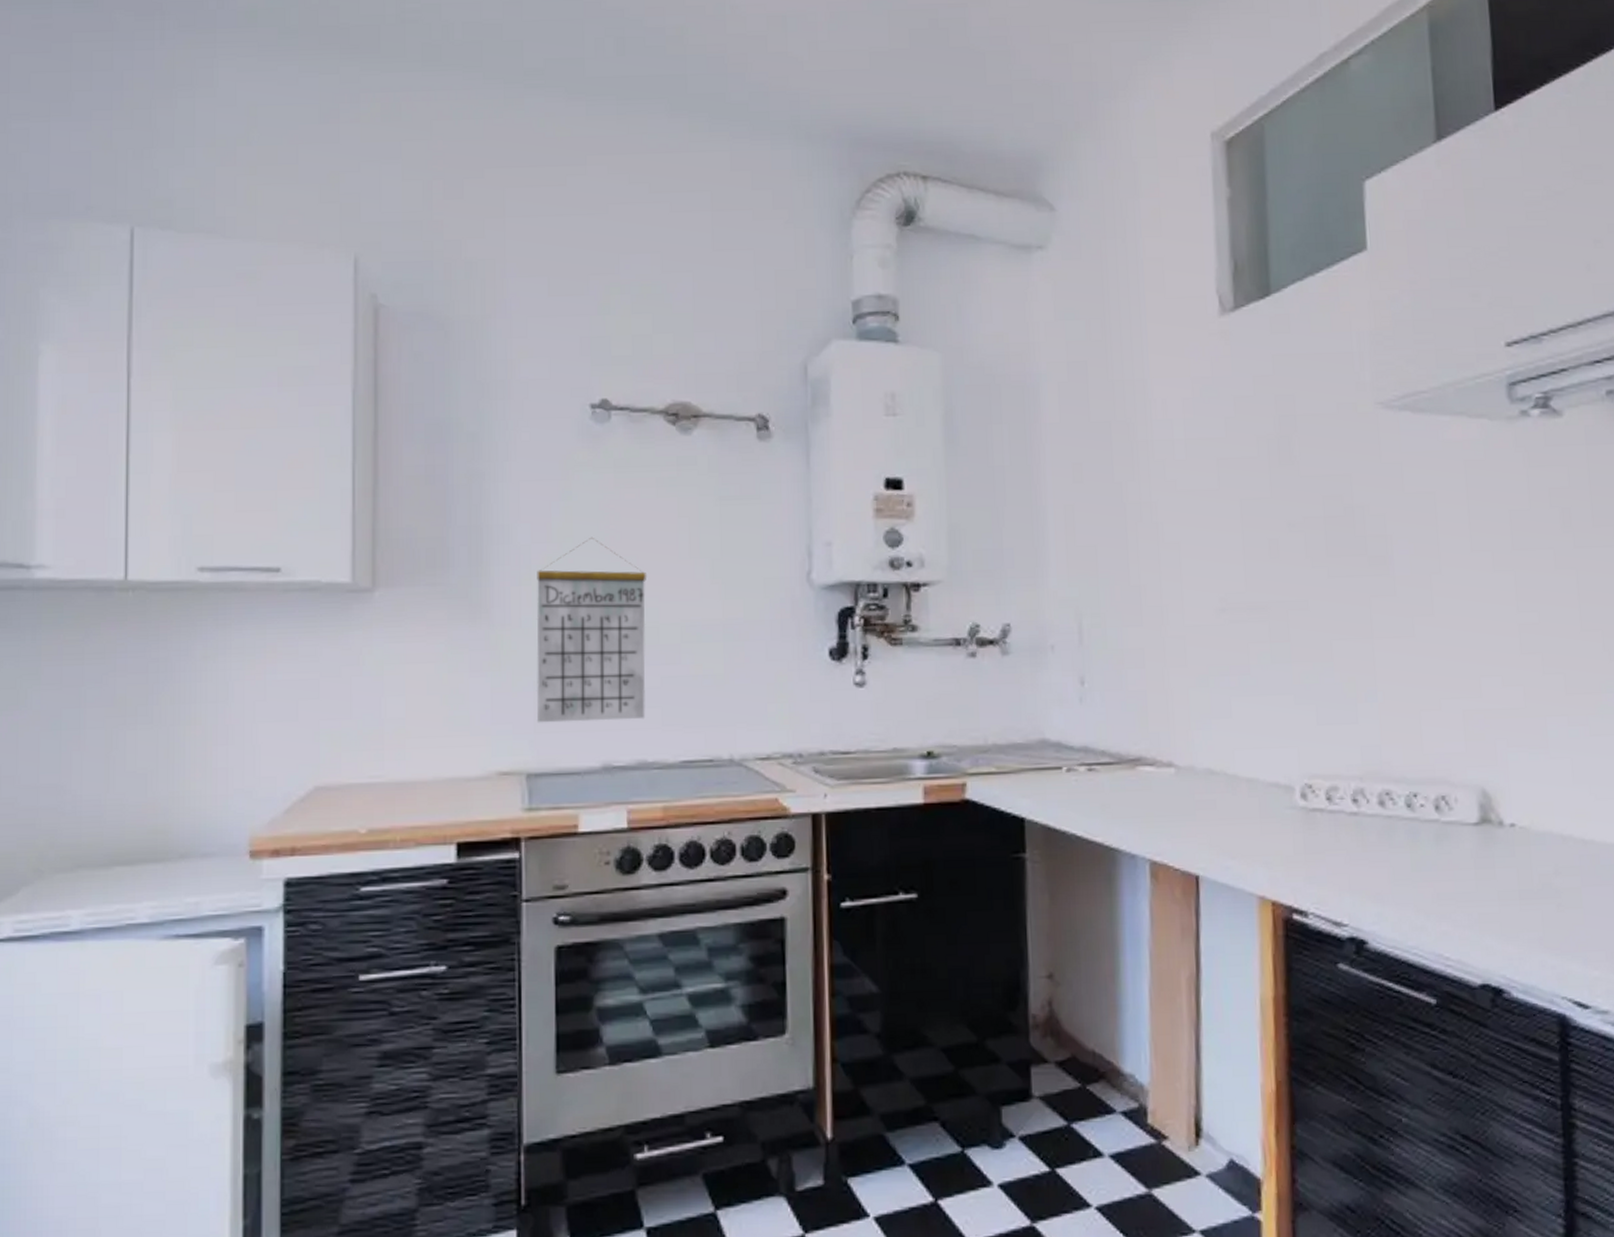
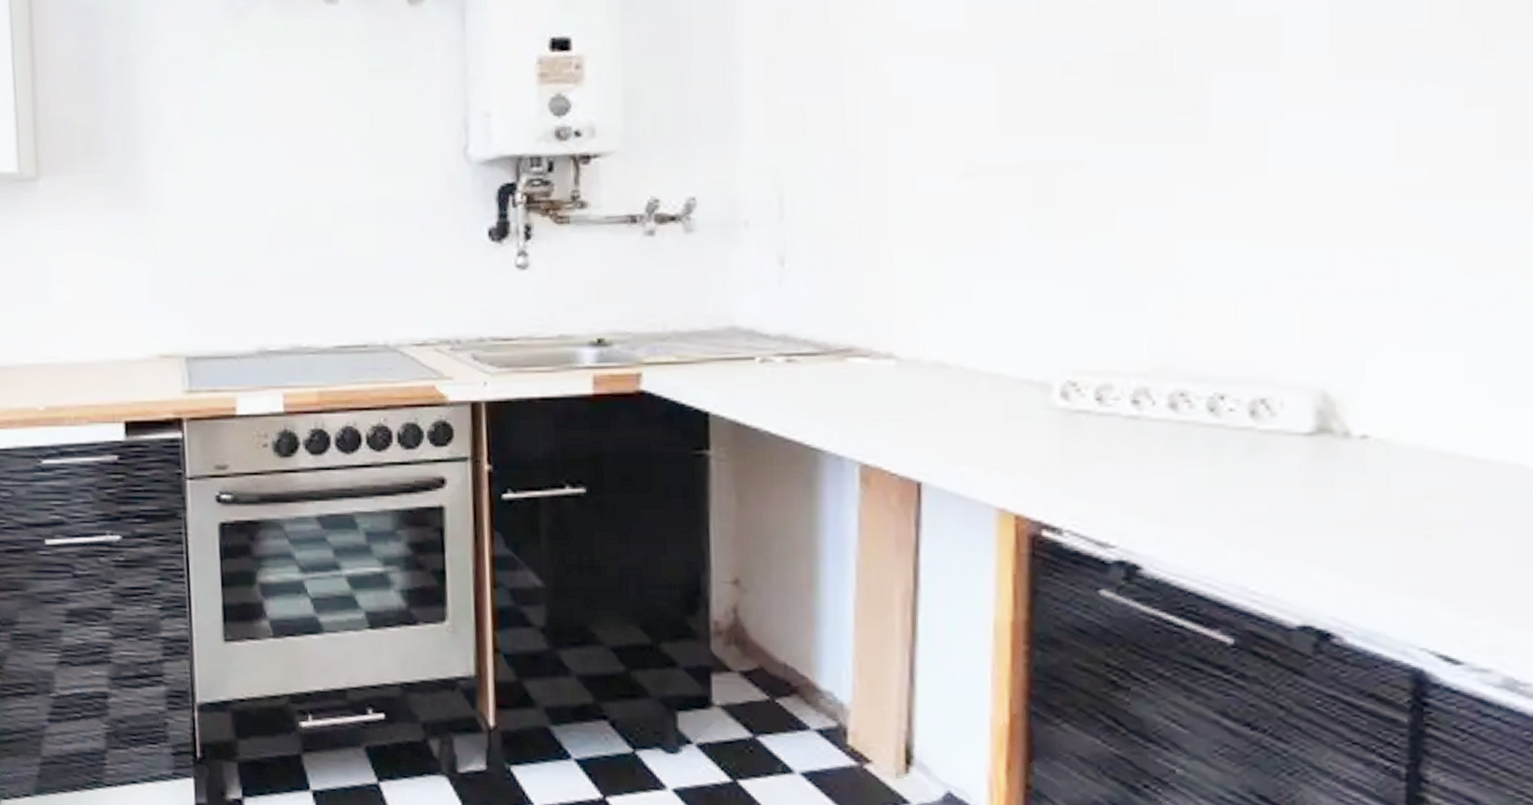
calendar: present [536,537,648,723] -> none [187,118,298,308]

